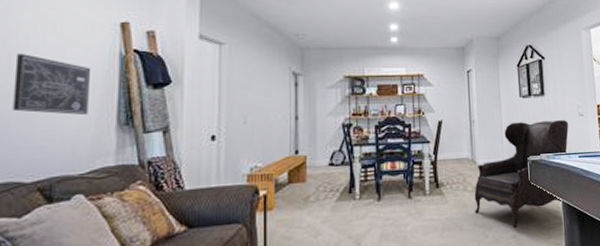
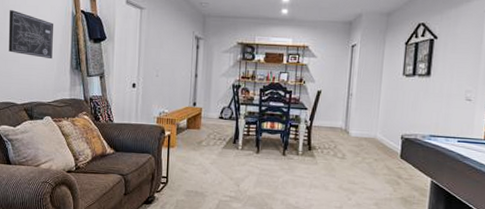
armchair: present [474,119,569,229] -> none [342,100,453,198]

